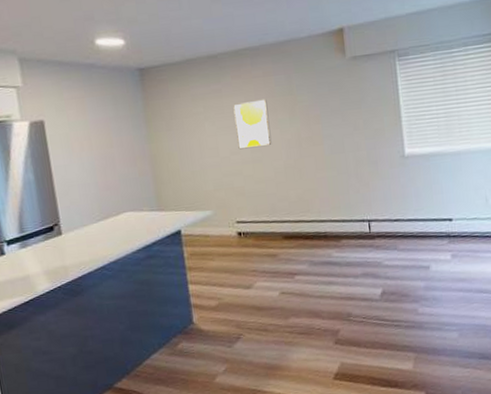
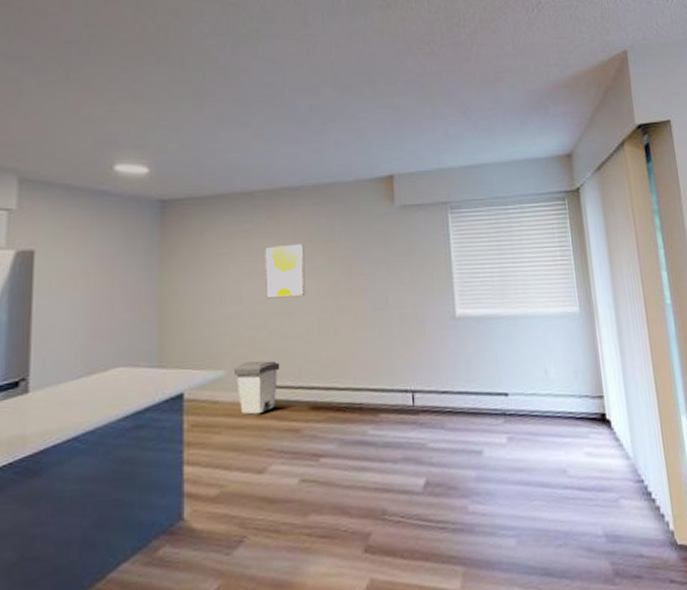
trash can: none [219,201,256,245] -> present [234,360,280,415]

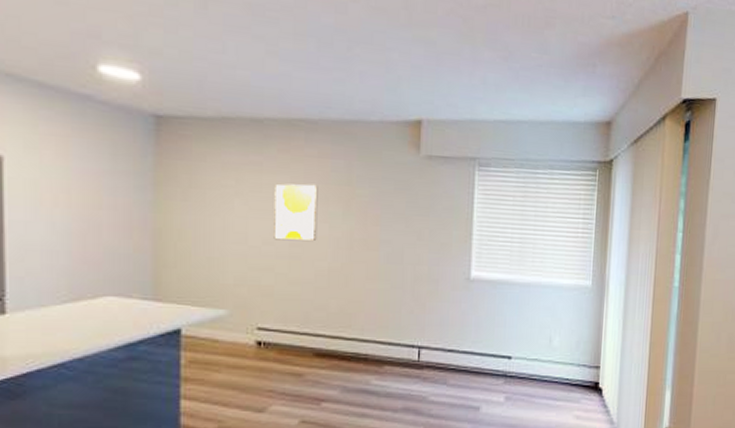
trash can: present [234,360,280,415] -> none [236,304,286,356]

